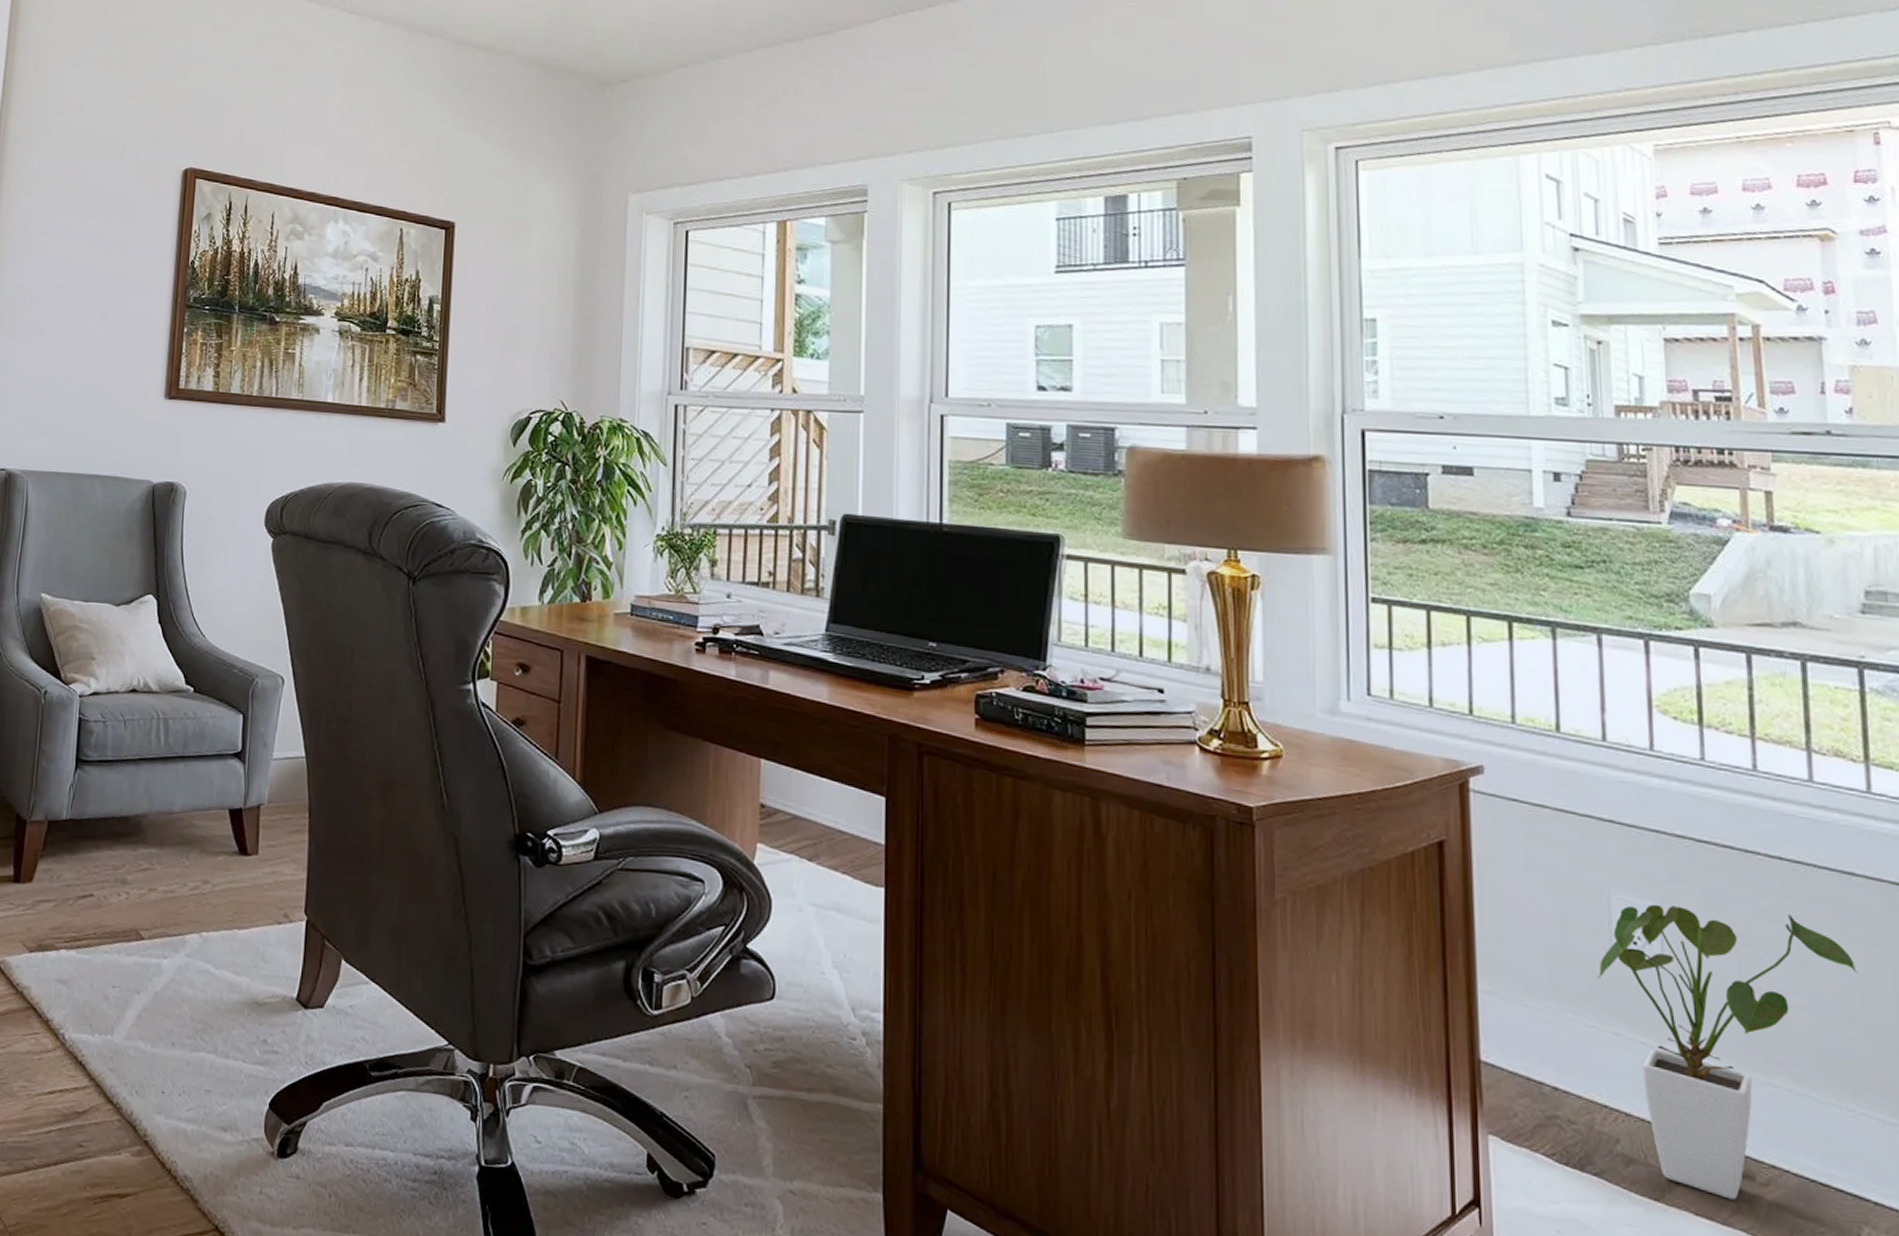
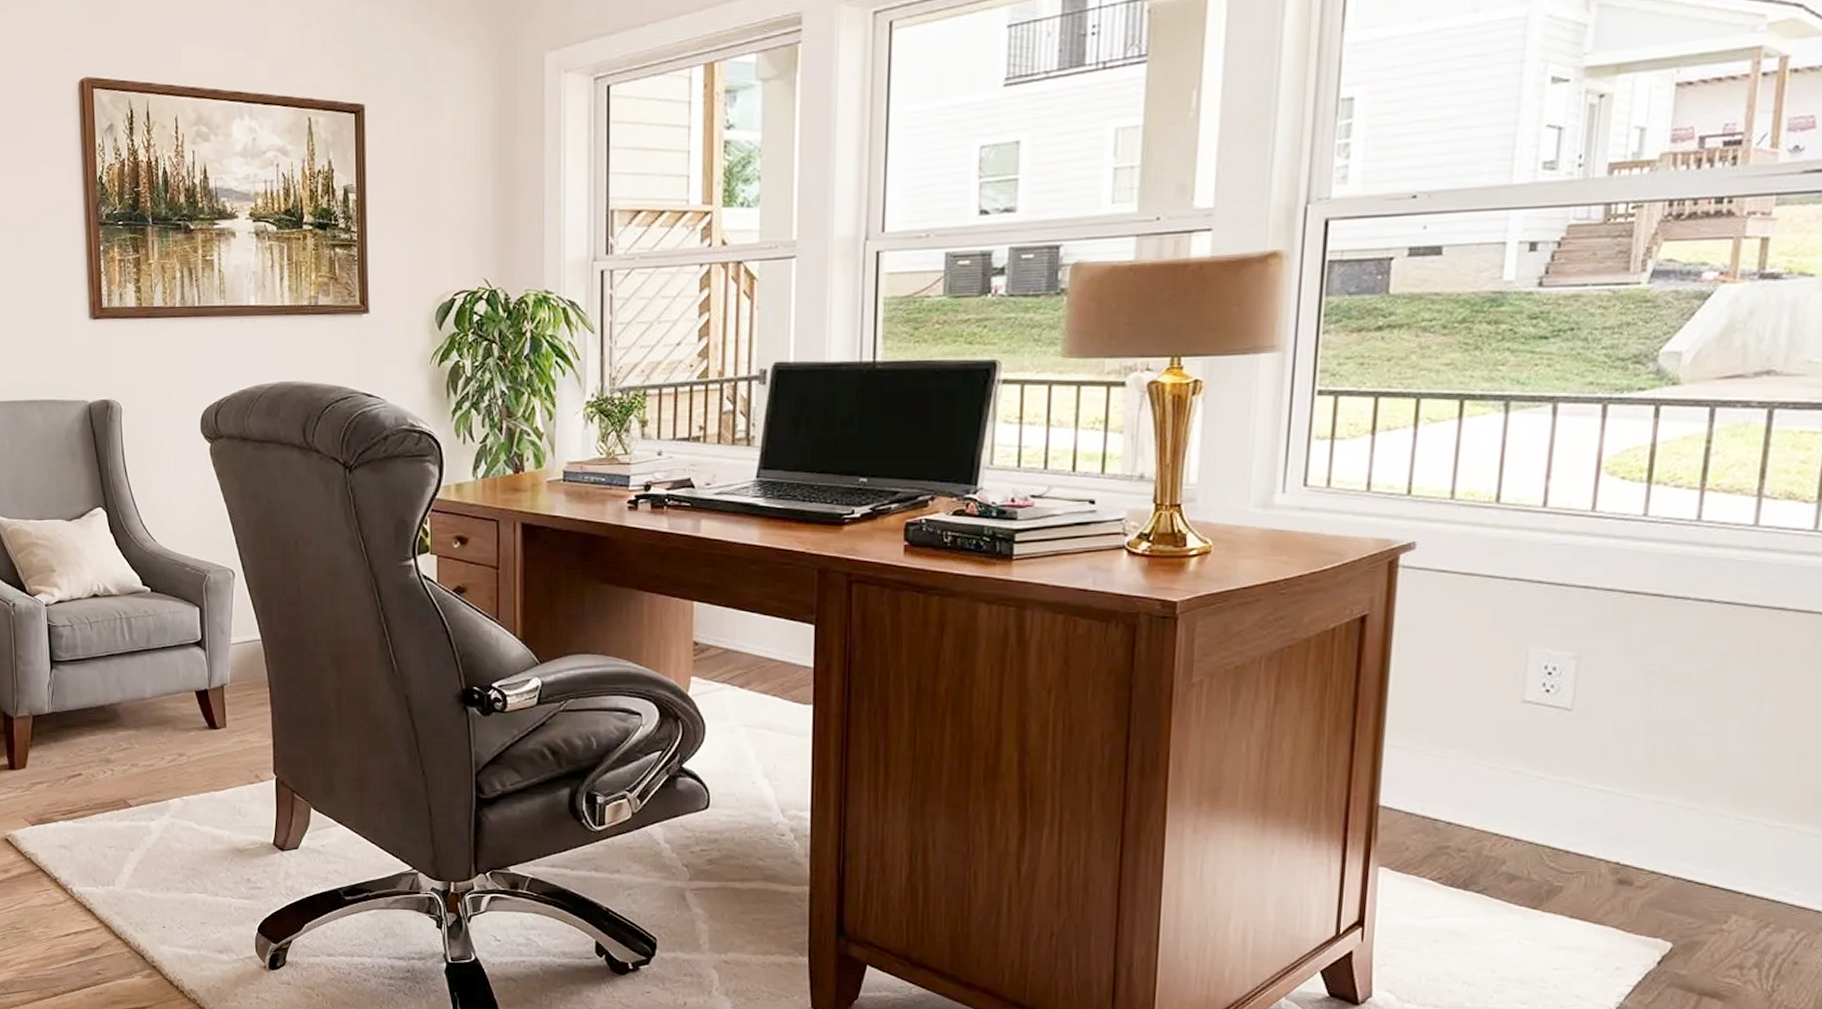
house plant: present [1597,904,1859,1200] -> none [1505,652,1771,903]

